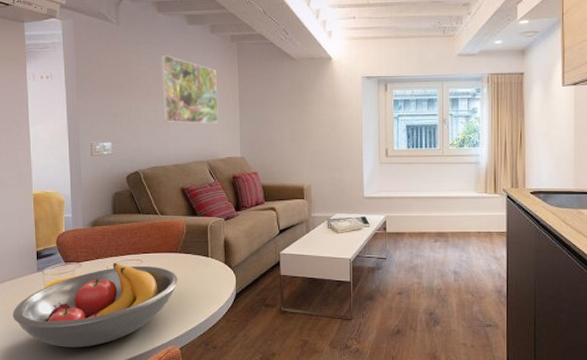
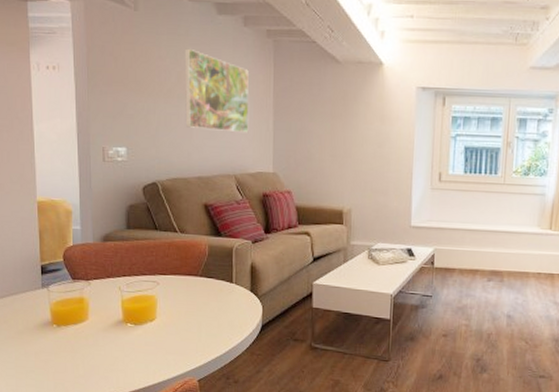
fruit bowl: present [12,263,178,348] -> none [14,283,198,373]

